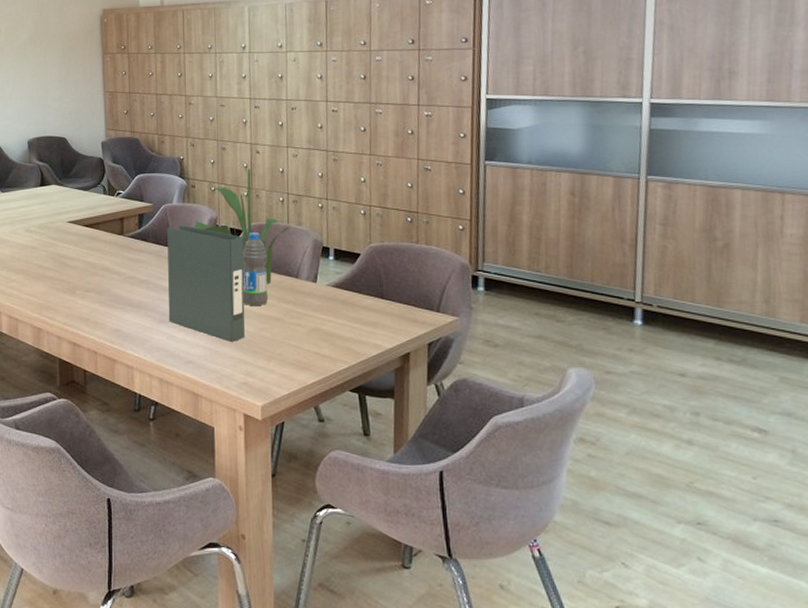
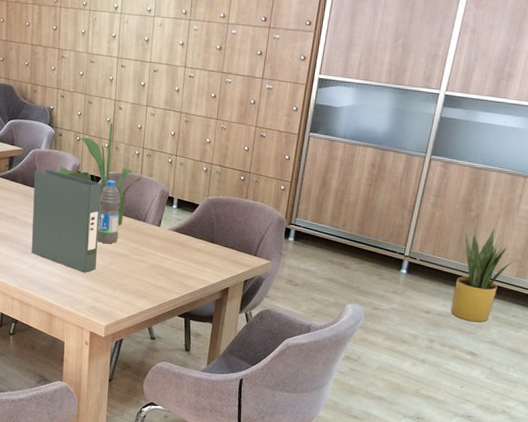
planter: none [713,260,791,386] -> present [450,228,513,322]

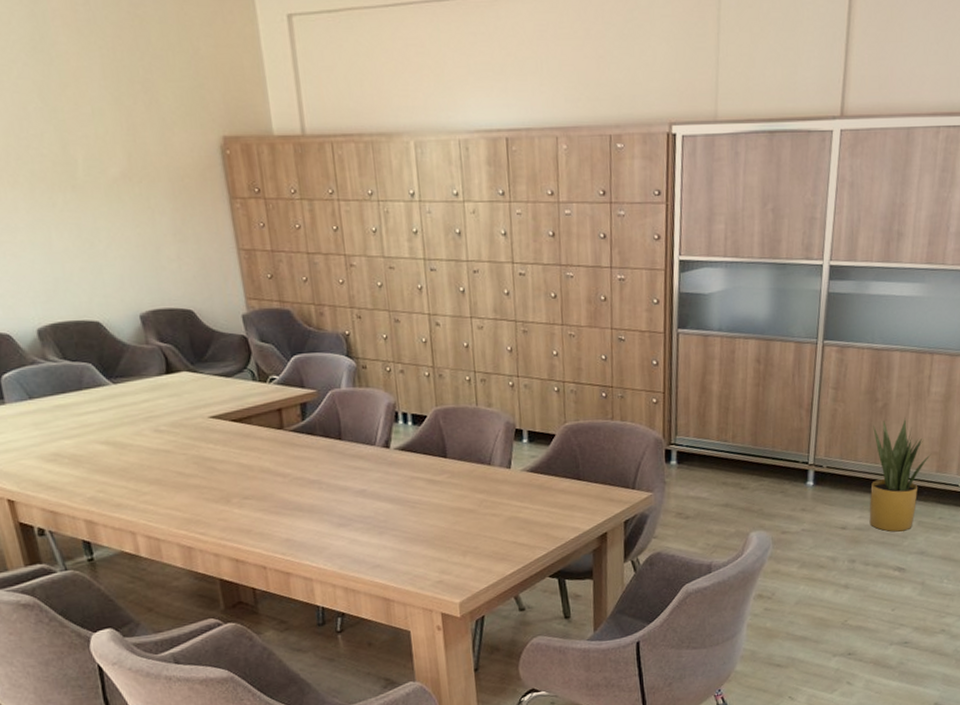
binder: present [31,169,102,273] -> none [337,413,437,540]
plant: present [59,123,142,226] -> none [369,344,478,475]
water bottle: present [97,180,121,244] -> none [428,417,461,500]

